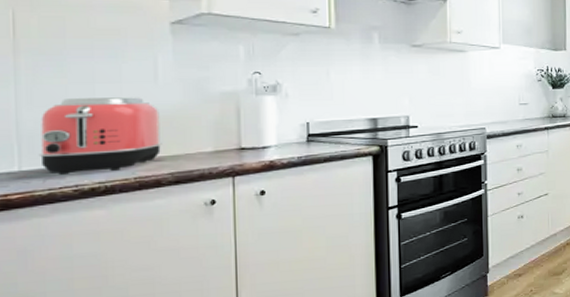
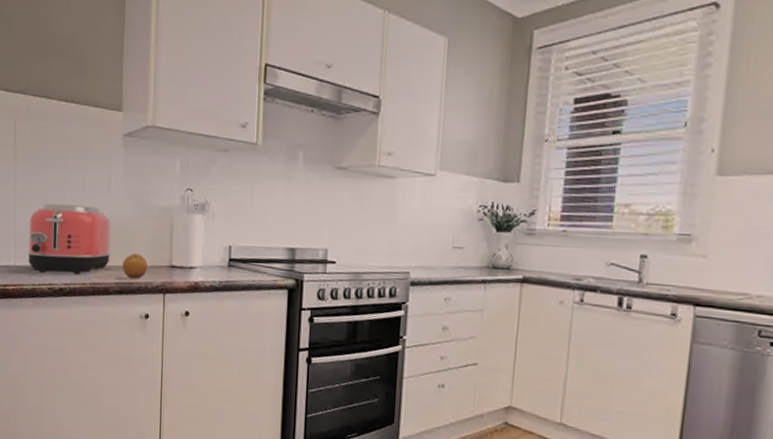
fruit: none [177,141,212,167] -> present [122,253,149,280]

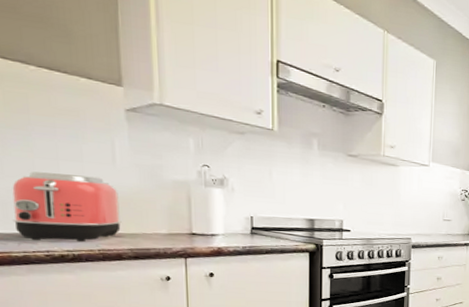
fruit: present [122,253,149,280] -> none [135,222,166,246]

